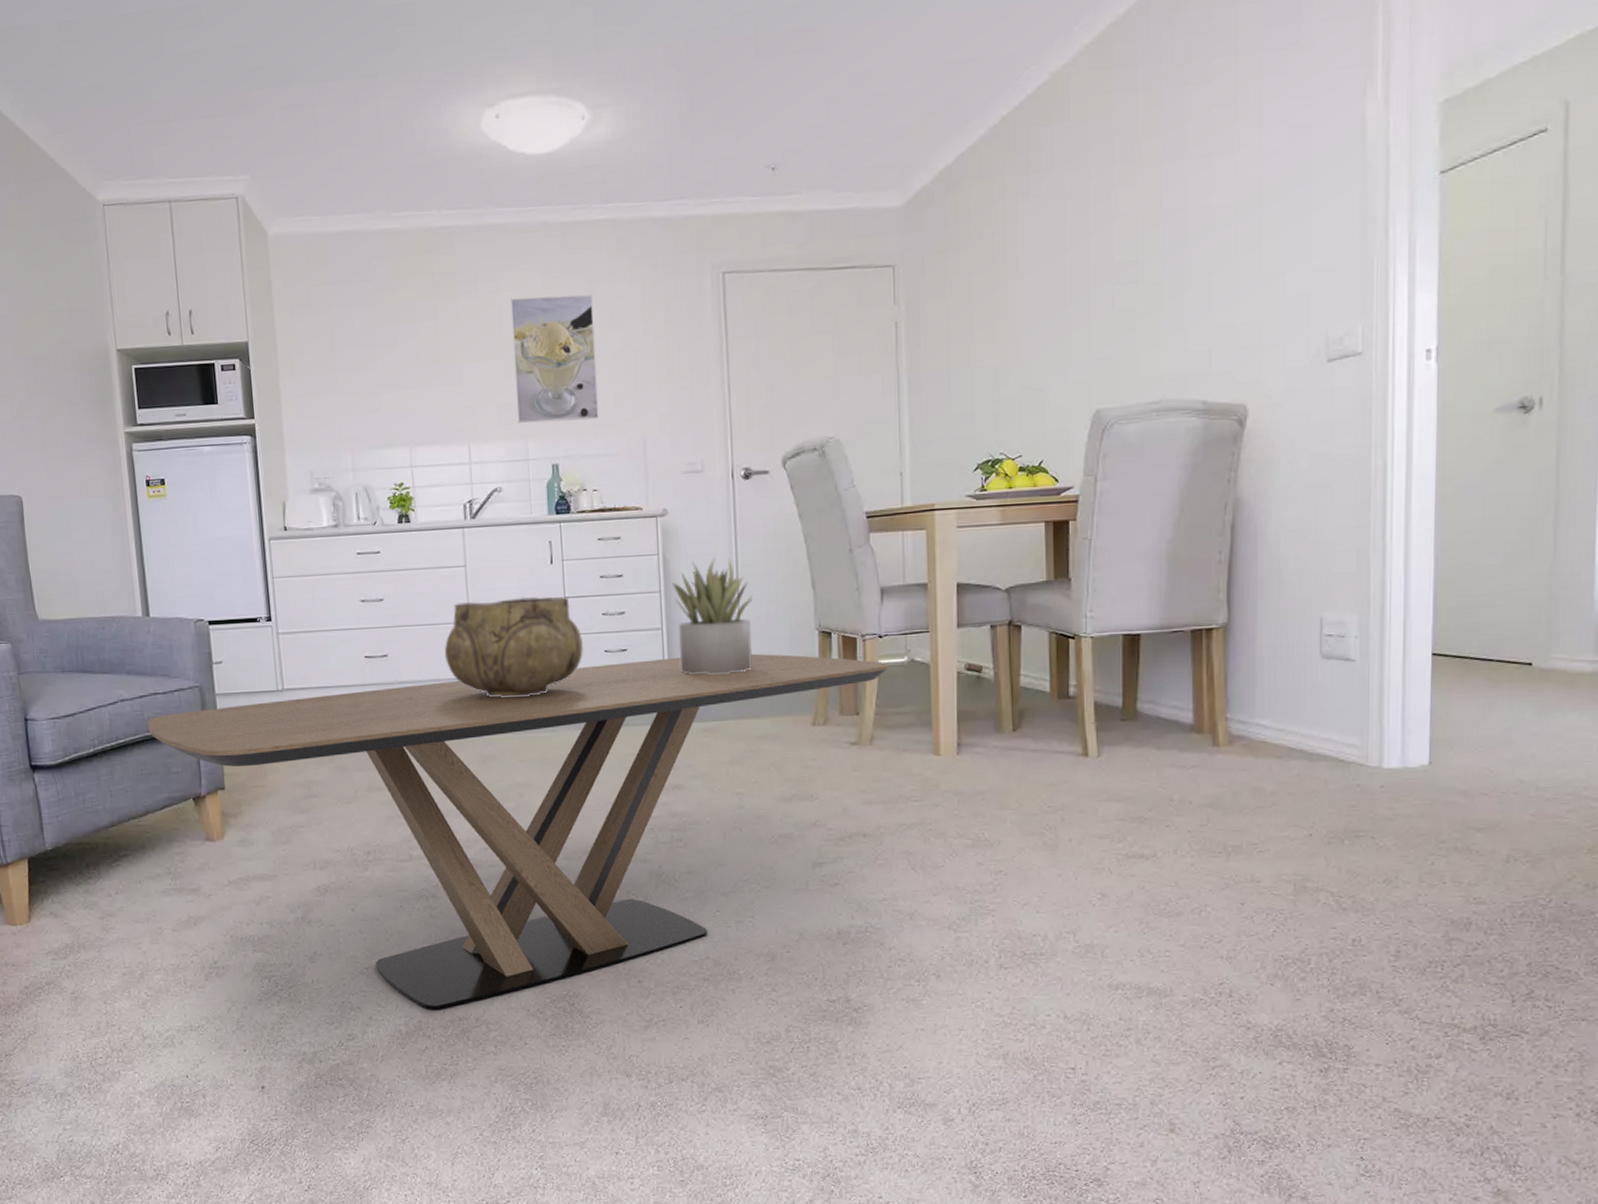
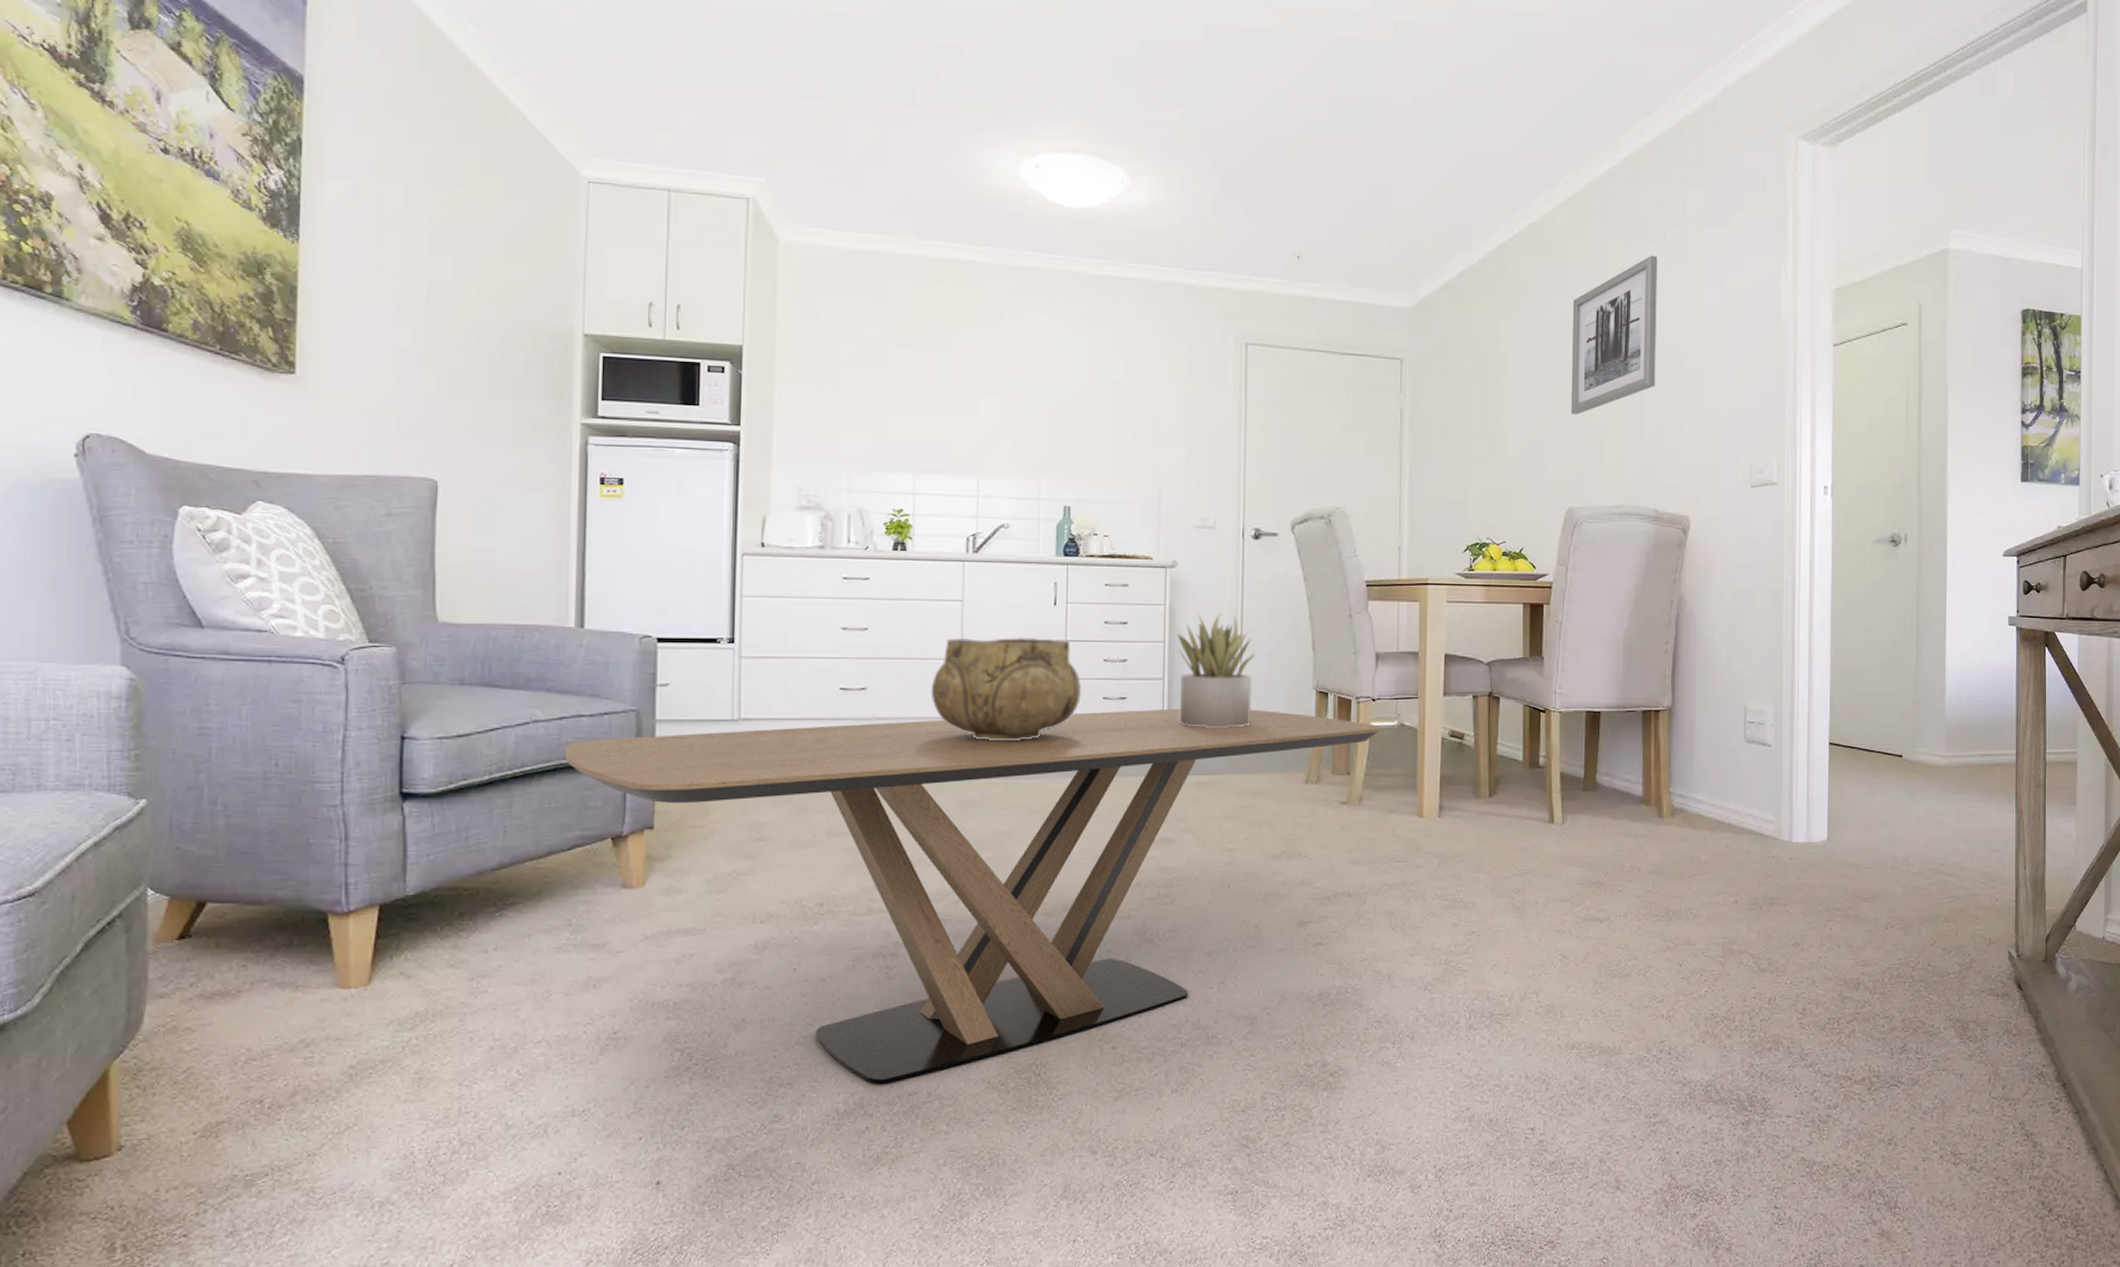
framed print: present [511,294,599,423] -> none [1032,340,1118,467]
wall art: none [1094,98,1201,302] -> present [1570,256,1658,414]

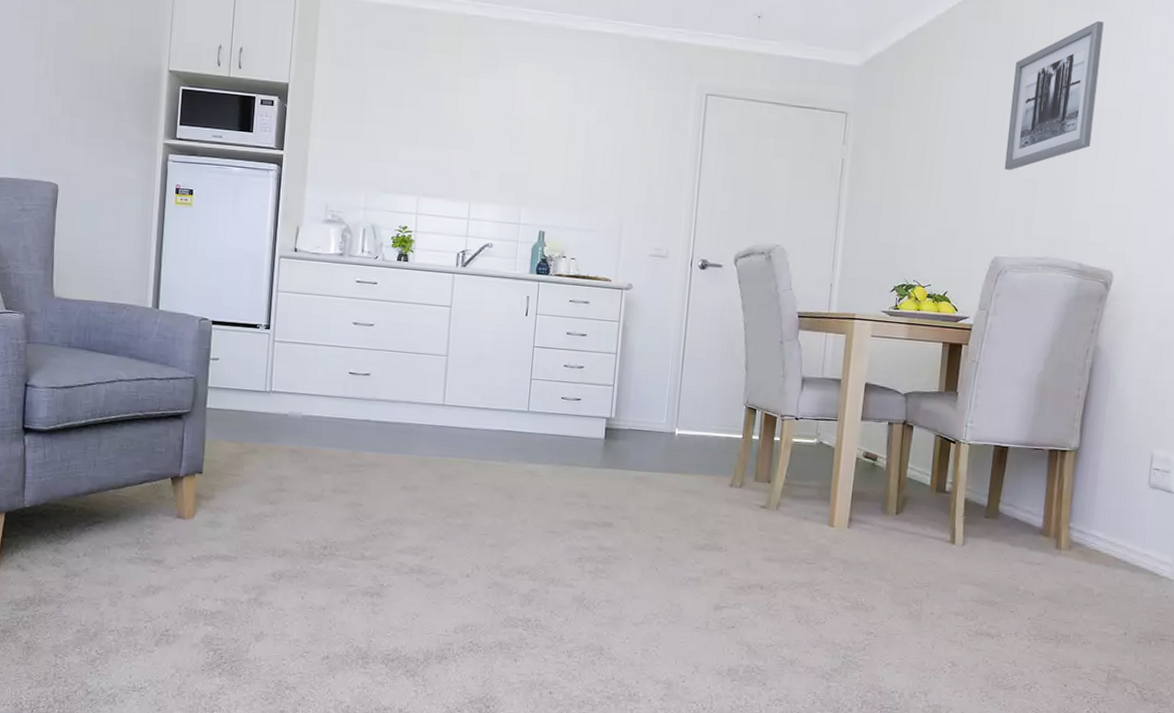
coffee table: present [565,708,1381,1084] -> none [140,398,802,698]
decorative bowl: present [930,637,1082,740] -> none [420,337,544,428]
succulent plant: present [1176,612,1255,728] -> none [625,331,694,433]

